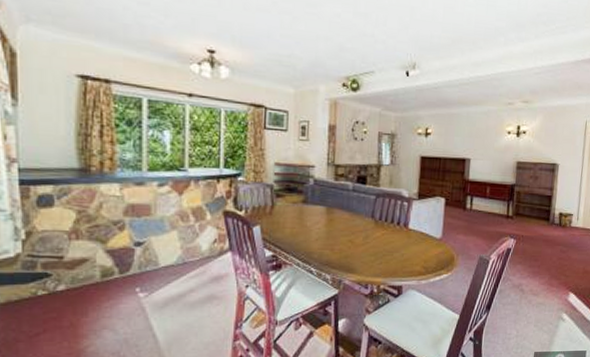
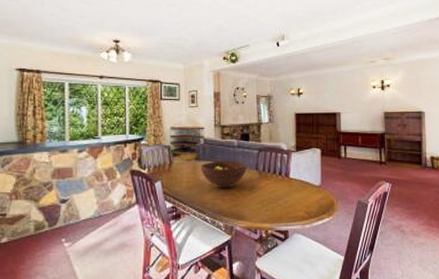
fruit bowl: none [308,205,361,237] -> present [200,160,246,188]

